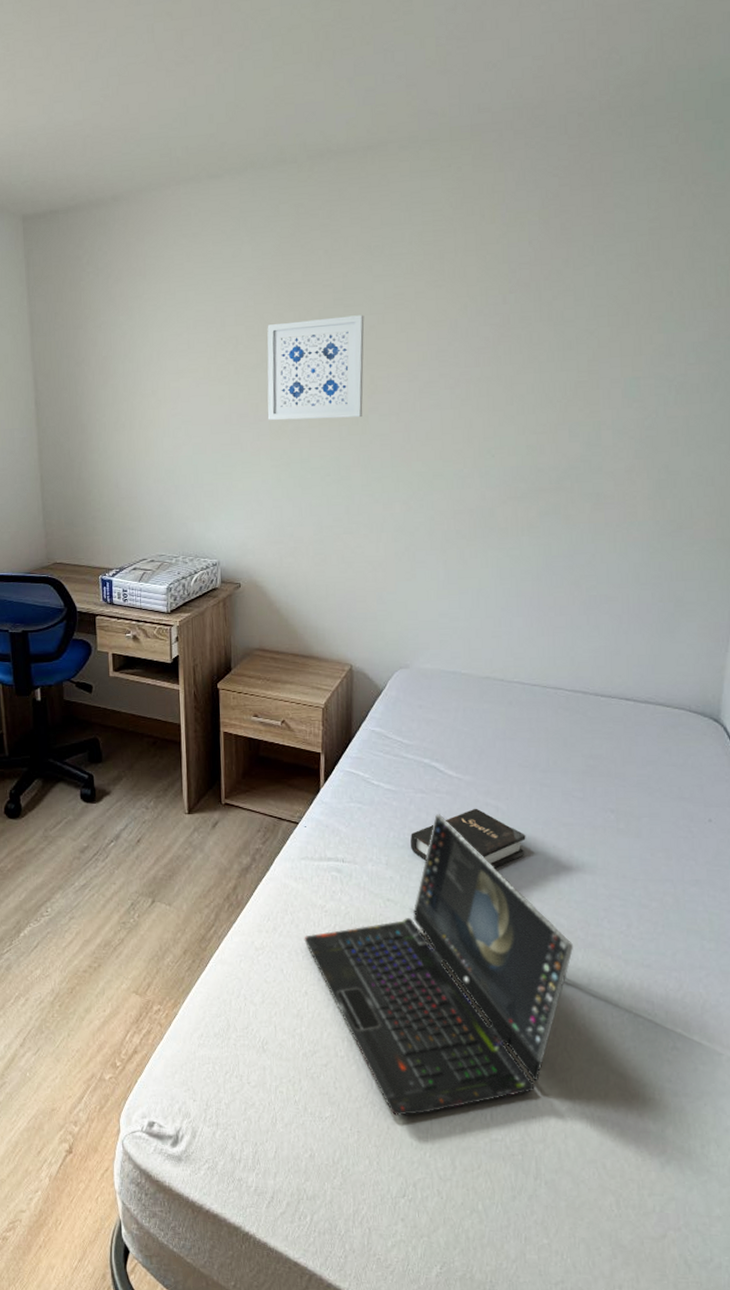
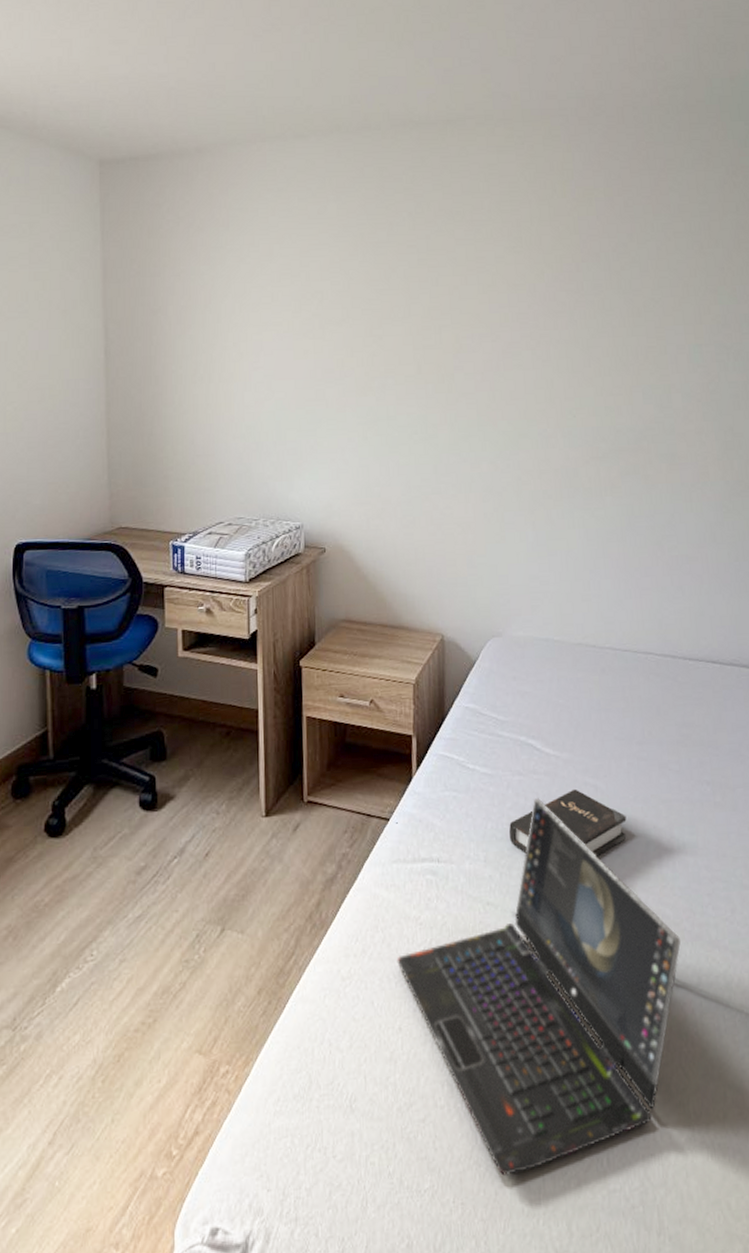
wall art: present [267,315,365,421] -> none [352,276,449,377]

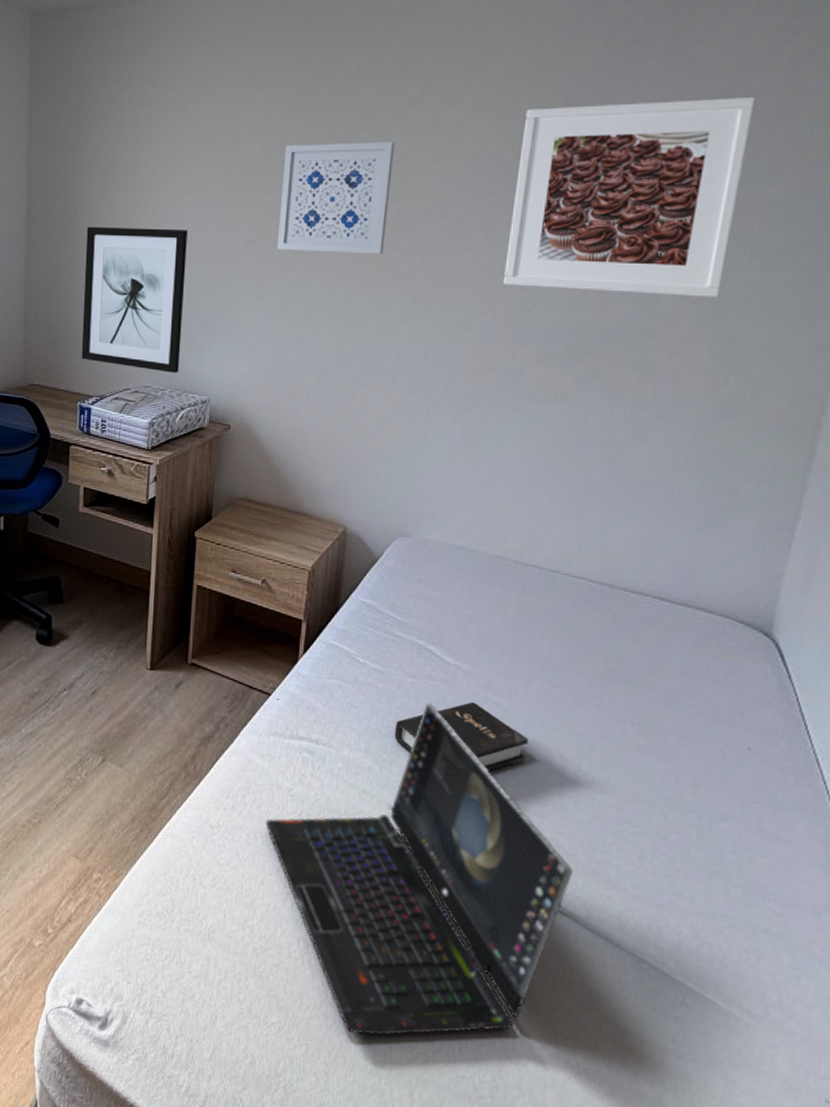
wall art: none [168,362,271,502] -> present [81,226,188,373]
wall art: none [352,276,449,377] -> present [276,142,395,254]
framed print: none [550,234,718,397] -> present [503,96,756,299]

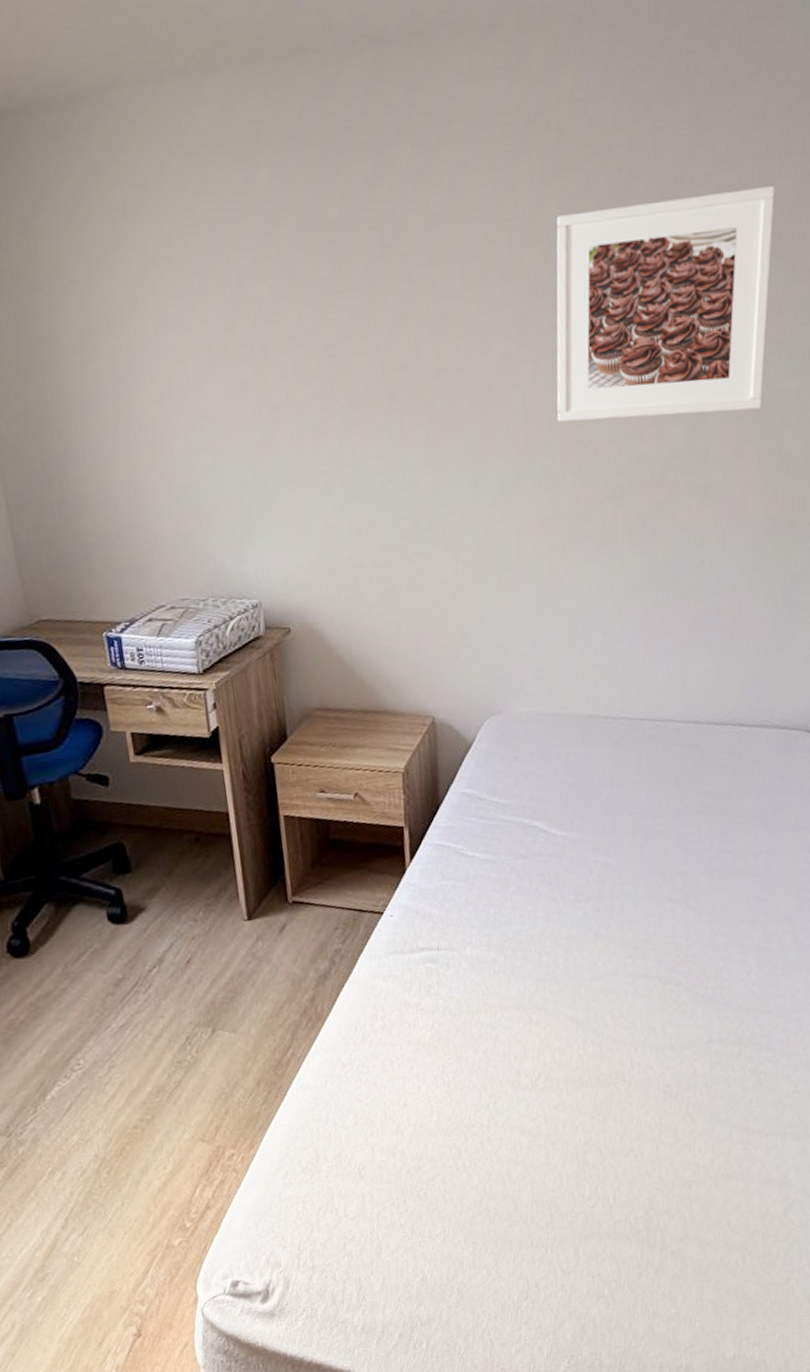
wall art: present [81,226,188,373] -> none [70,400,219,580]
laptop computer: present [265,703,573,1036] -> none [398,880,692,1217]
wall art: present [276,142,395,254] -> none [298,266,428,412]
hardback book: present [395,701,529,772] -> none [513,867,639,934]

